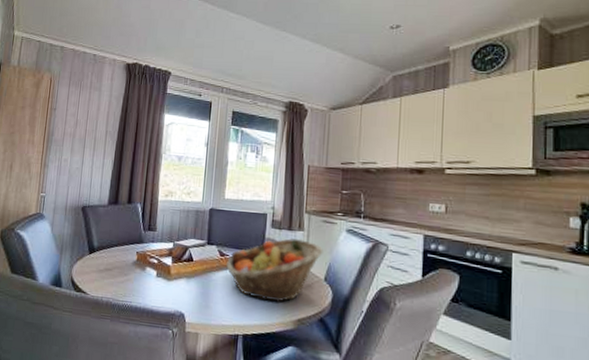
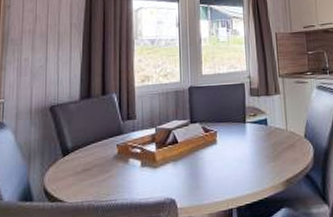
fruit basket: present [226,238,323,302] -> none [212,101,300,169]

